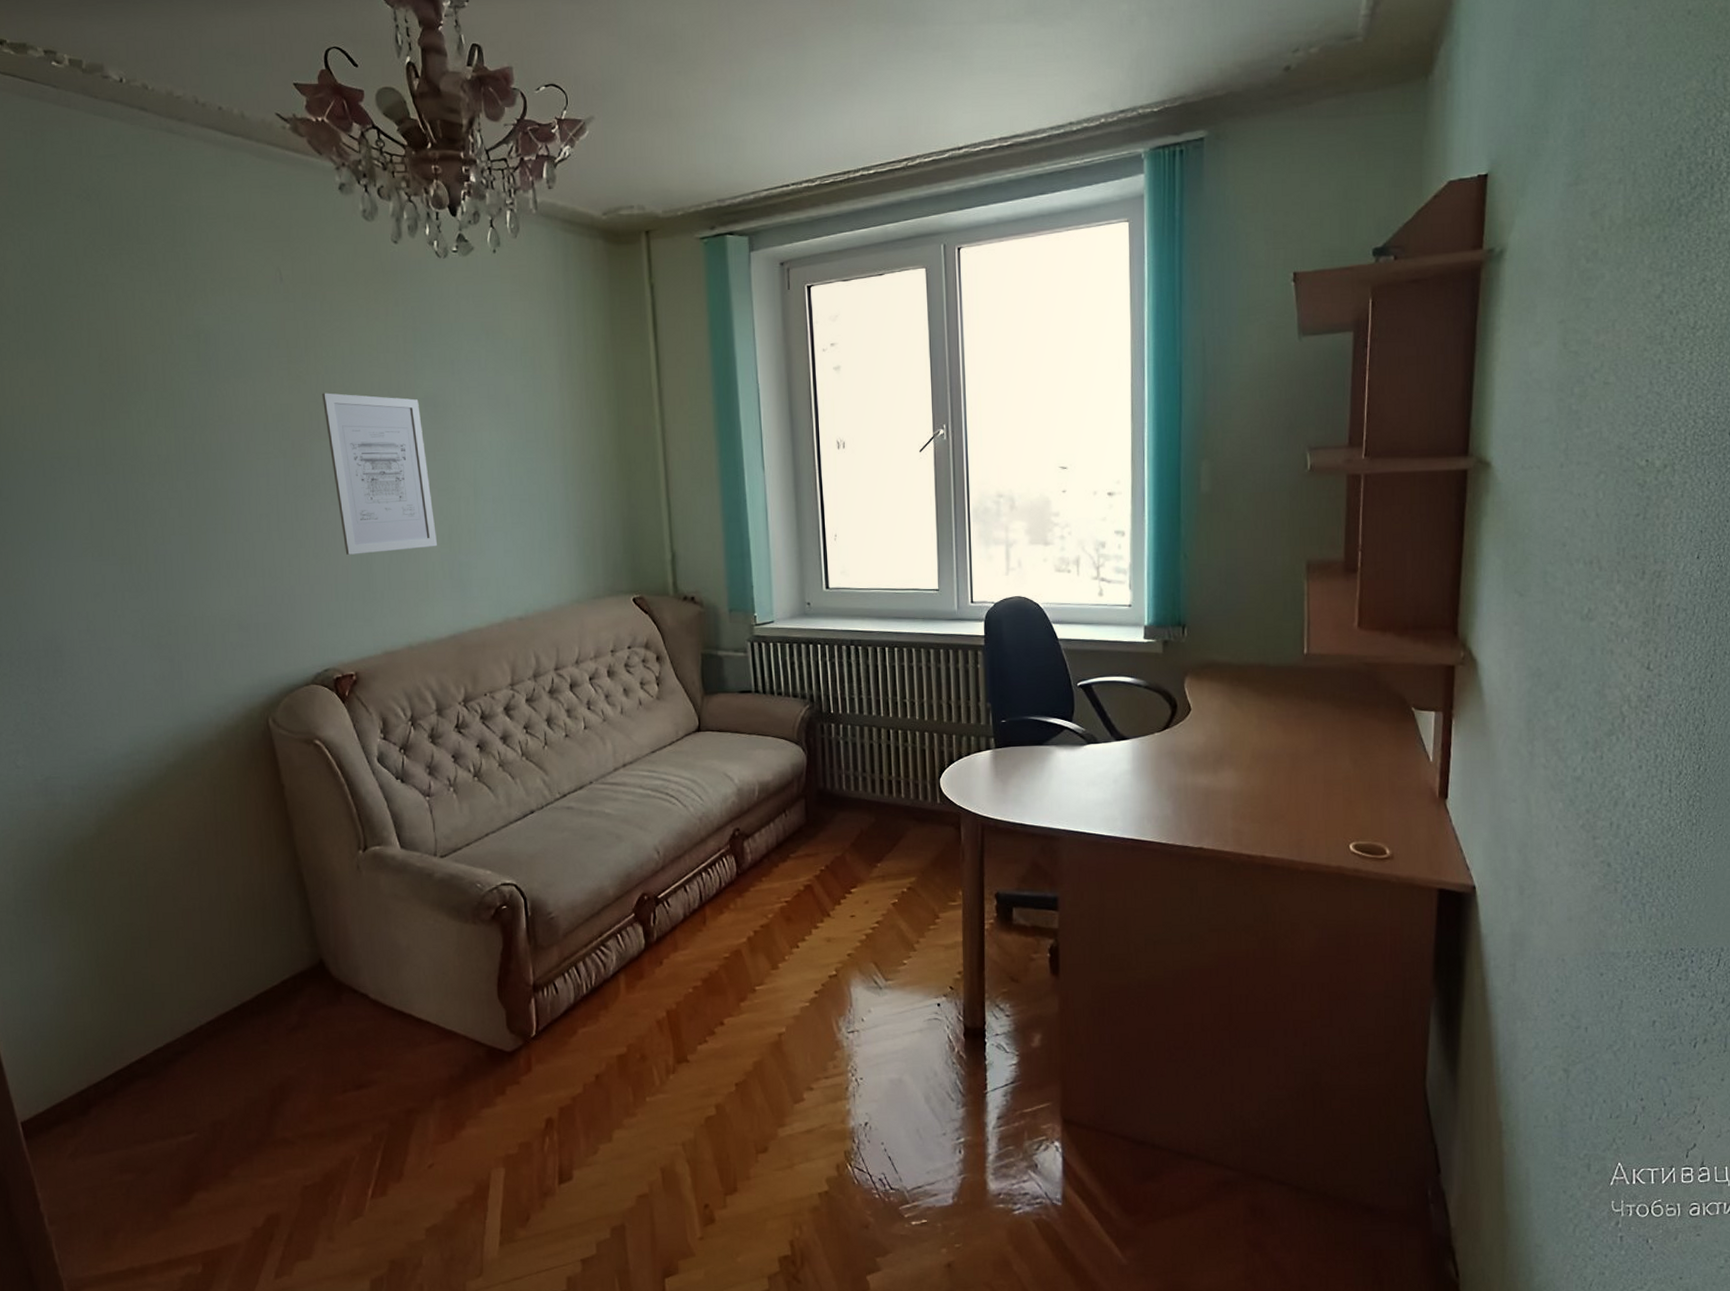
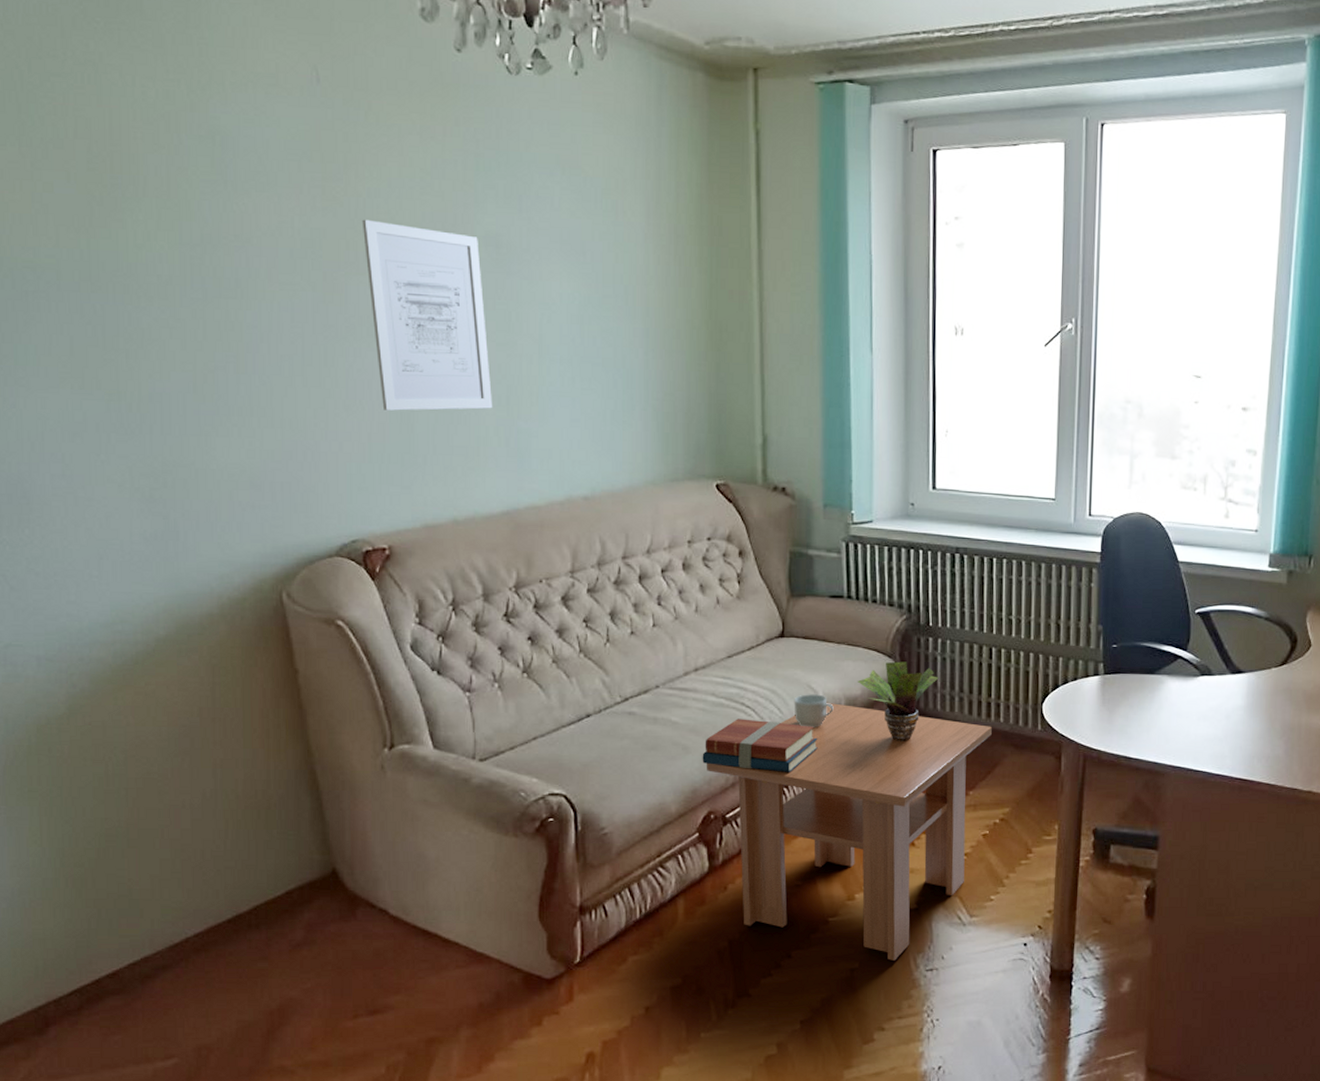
books: none [634,807,737,855] -> present [702,719,818,772]
coffee table: none [637,788,894,1024] -> present [706,702,992,960]
mug: none [712,781,749,812] -> present [794,694,834,727]
potted plant: none [768,747,843,821] -> present [857,661,939,741]

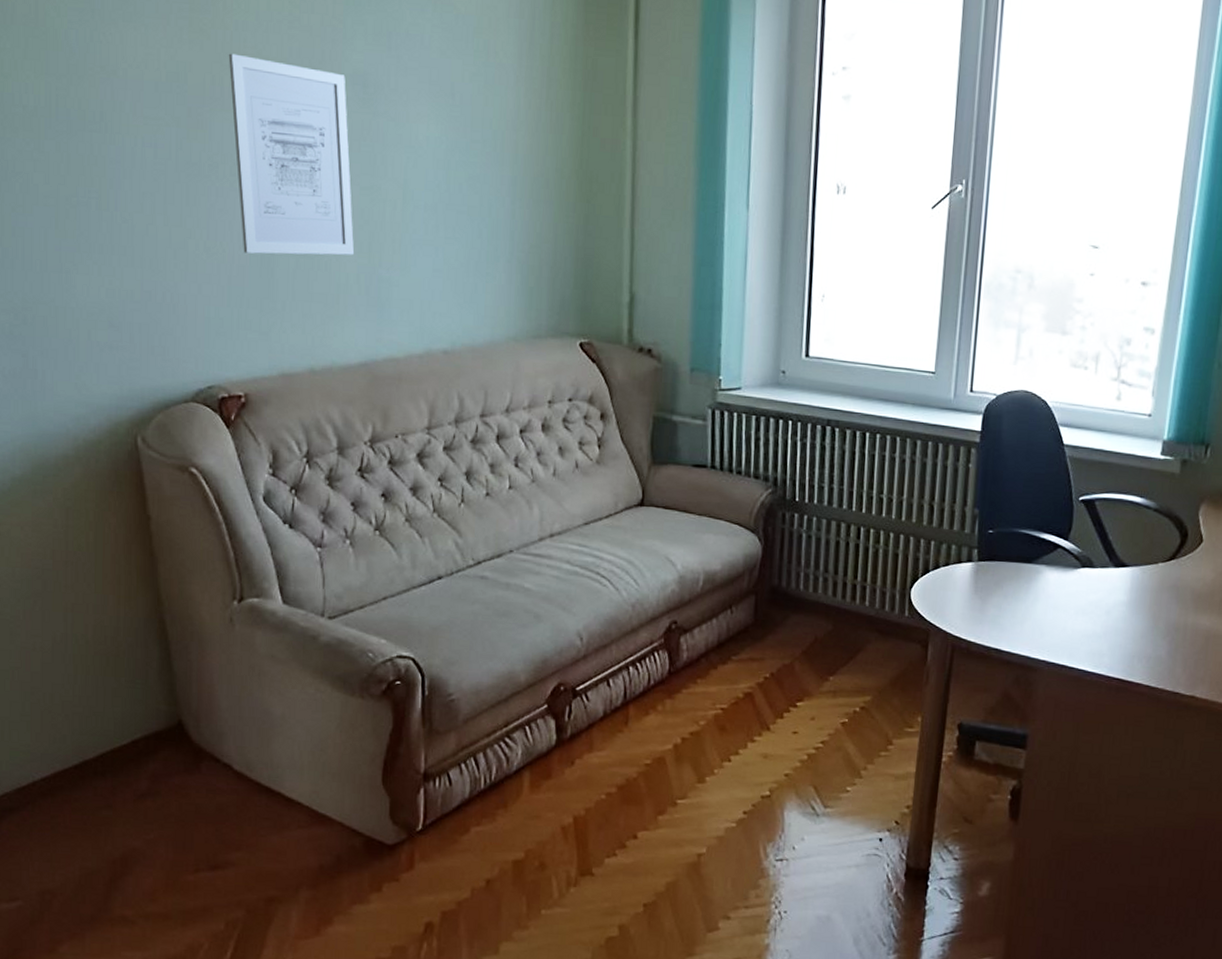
books: present [702,719,818,772] -> none [554,588,674,647]
coffee table: present [706,702,992,960] -> none [557,575,856,848]
mug: present [794,694,834,727] -> none [651,566,692,602]
potted plant: present [857,661,939,741] -> none [717,537,803,621]

